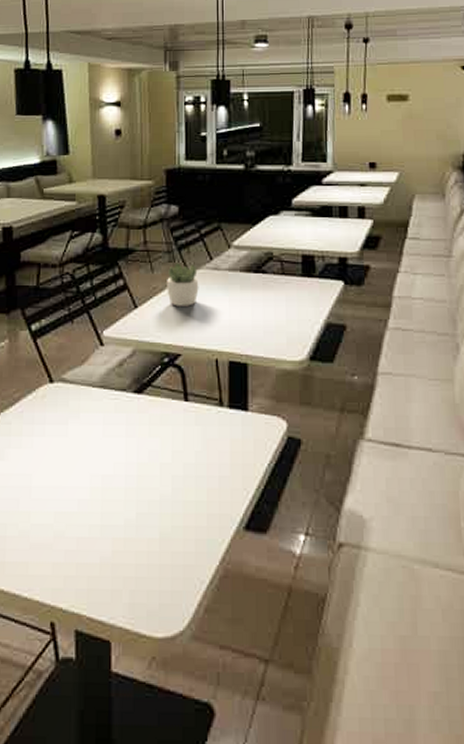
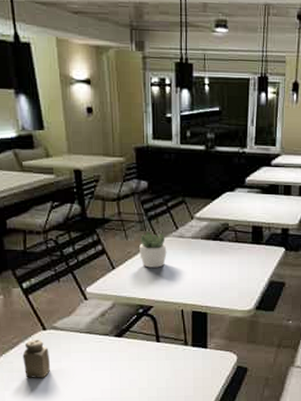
salt shaker: none [23,394,55,445] -> present [22,339,50,378]

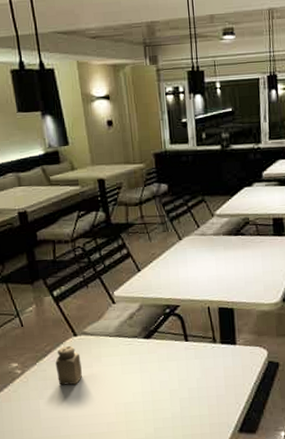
succulent plant: present [139,231,167,268] -> none [163,232,190,268]

